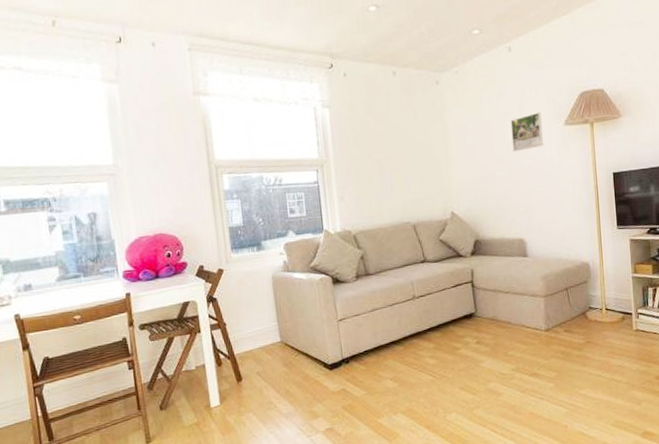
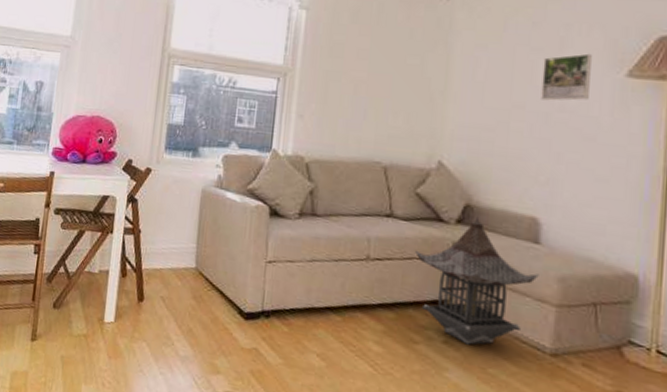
lantern: none [447,247,530,340] -> present [415,216,539,345]

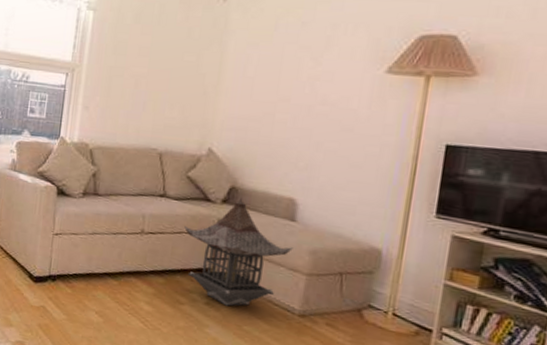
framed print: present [541,53,592,101] -> none [305,51,355,95]

